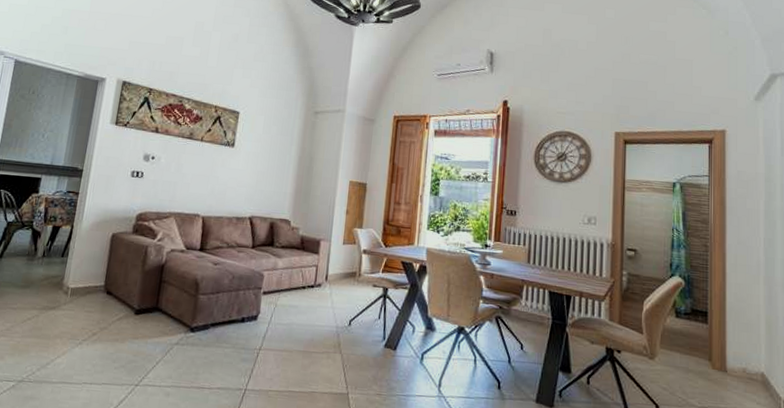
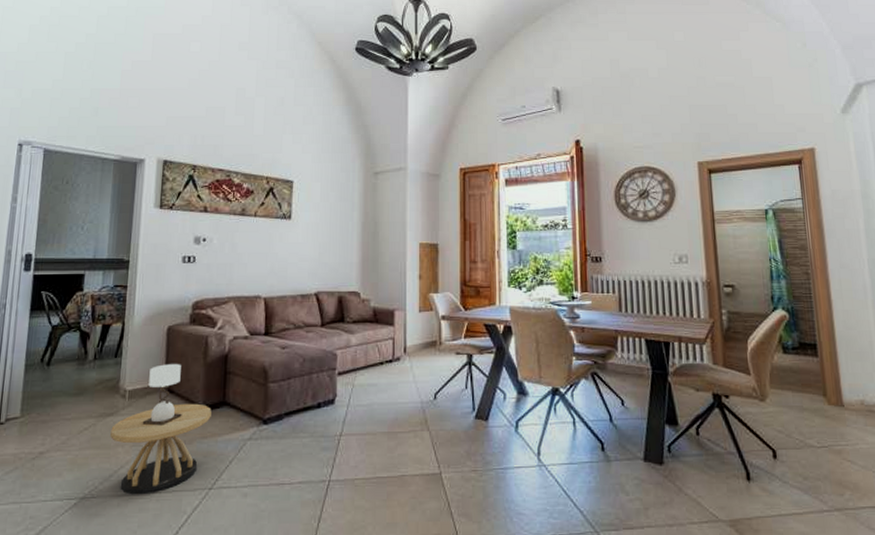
side table: none [50,267,145,384] -> present [110,364,212,495]

